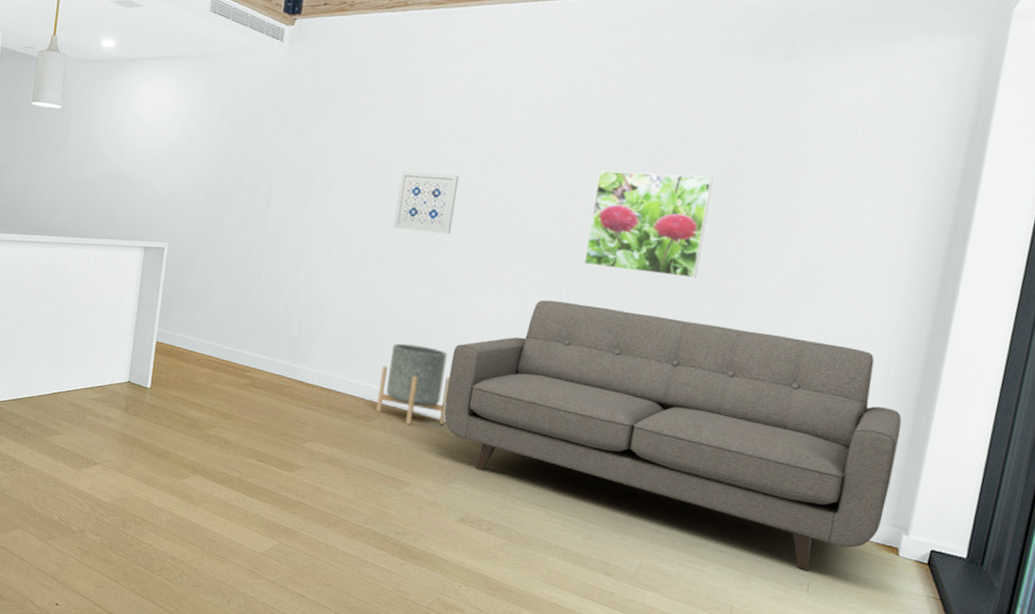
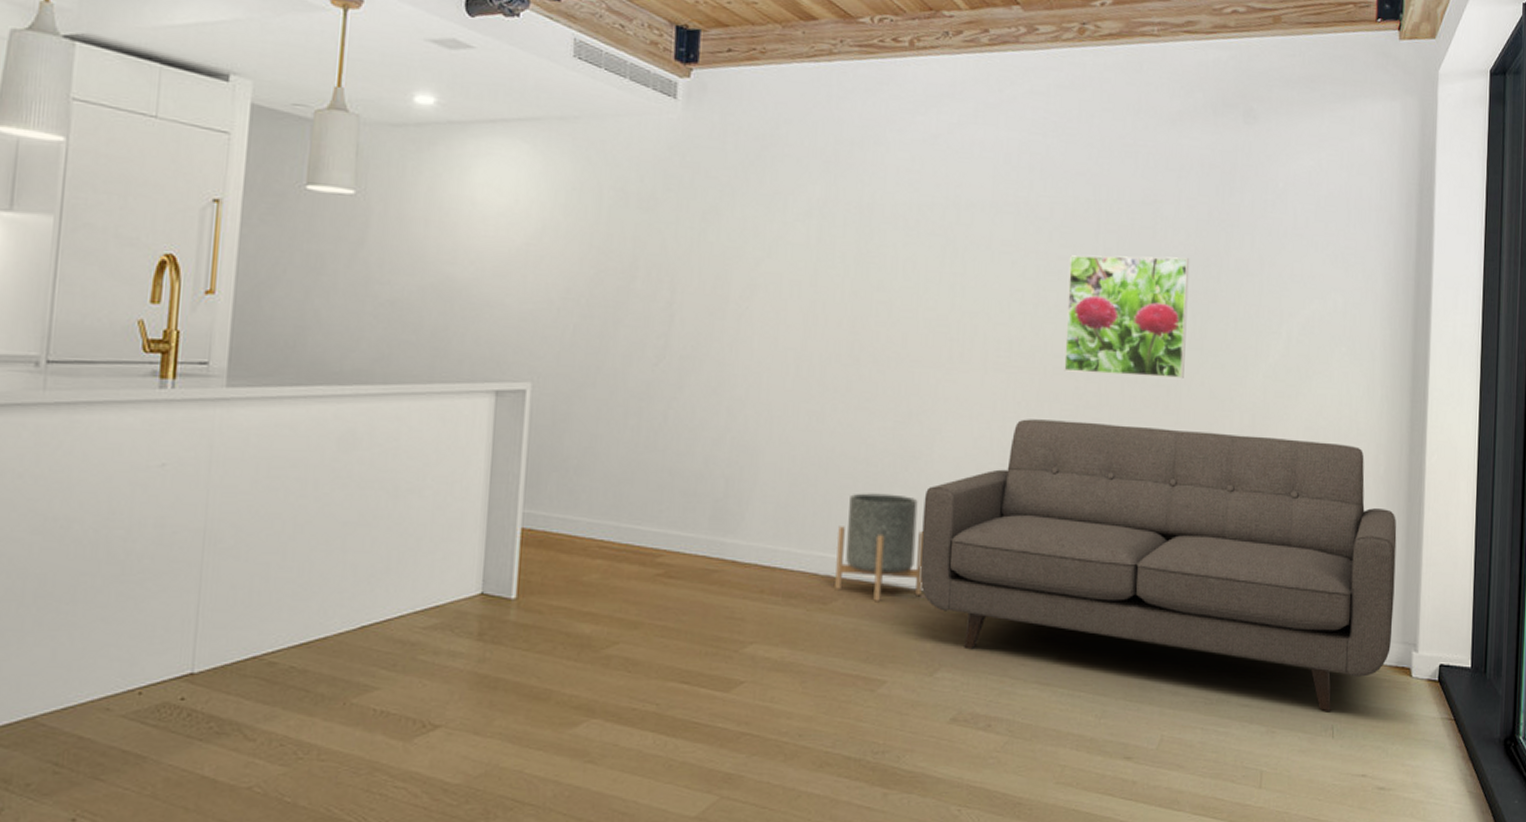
wall art: present [393,171,460,235] -> none [838,266,913,345]

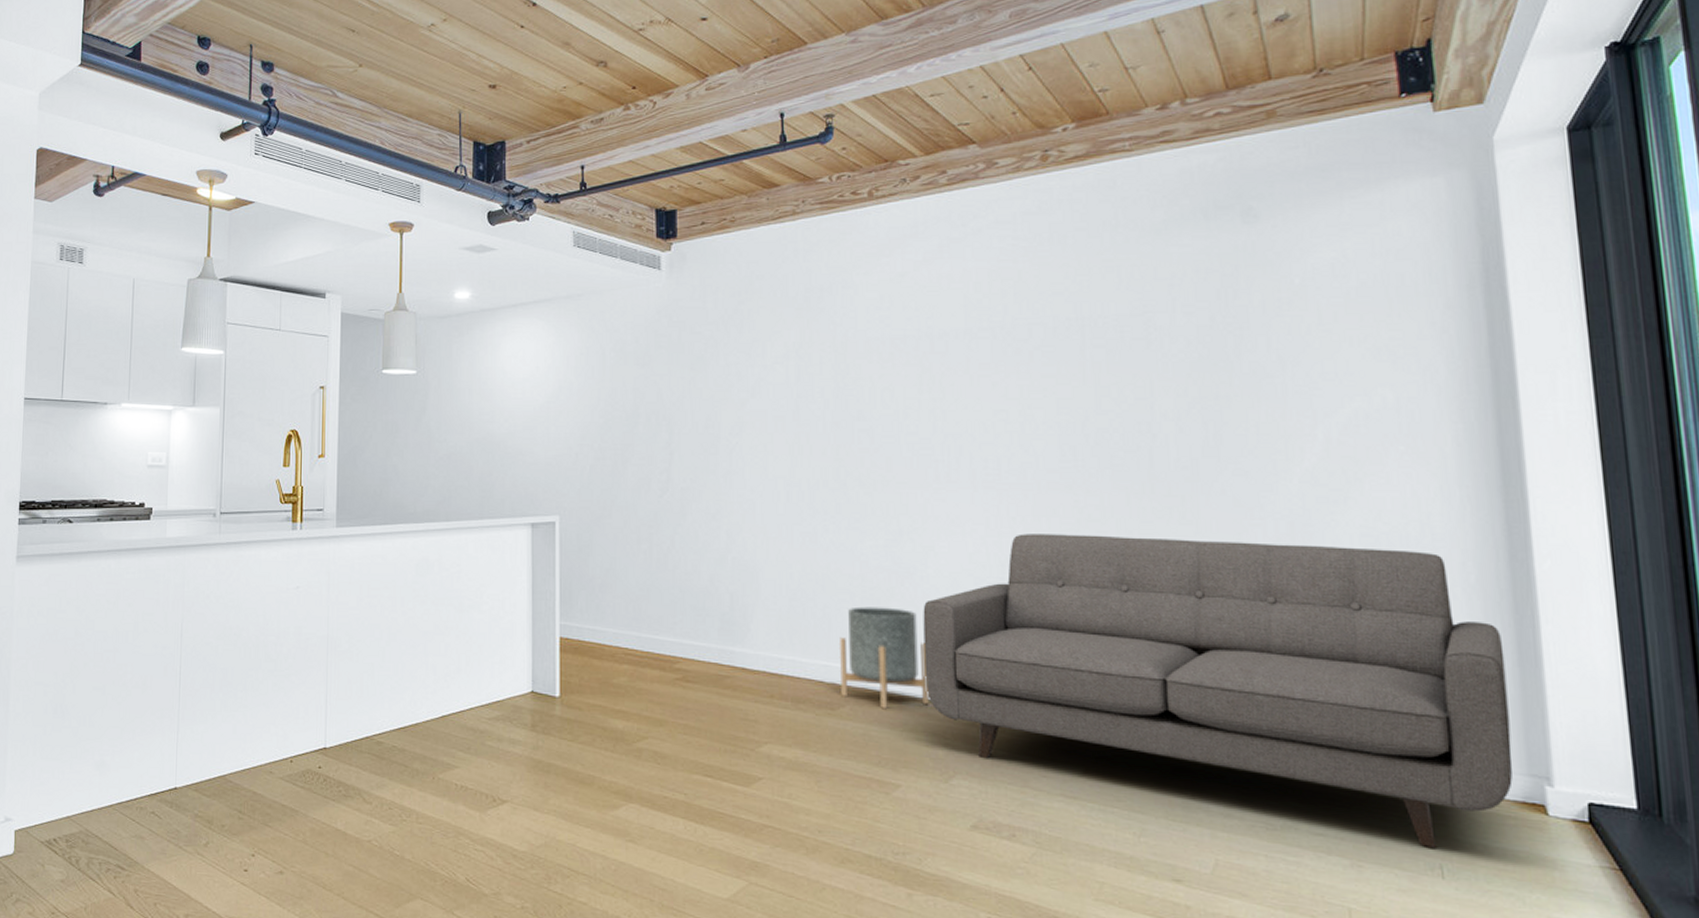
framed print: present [1064,255,1190,378] -> none [1055,365,1200,487]

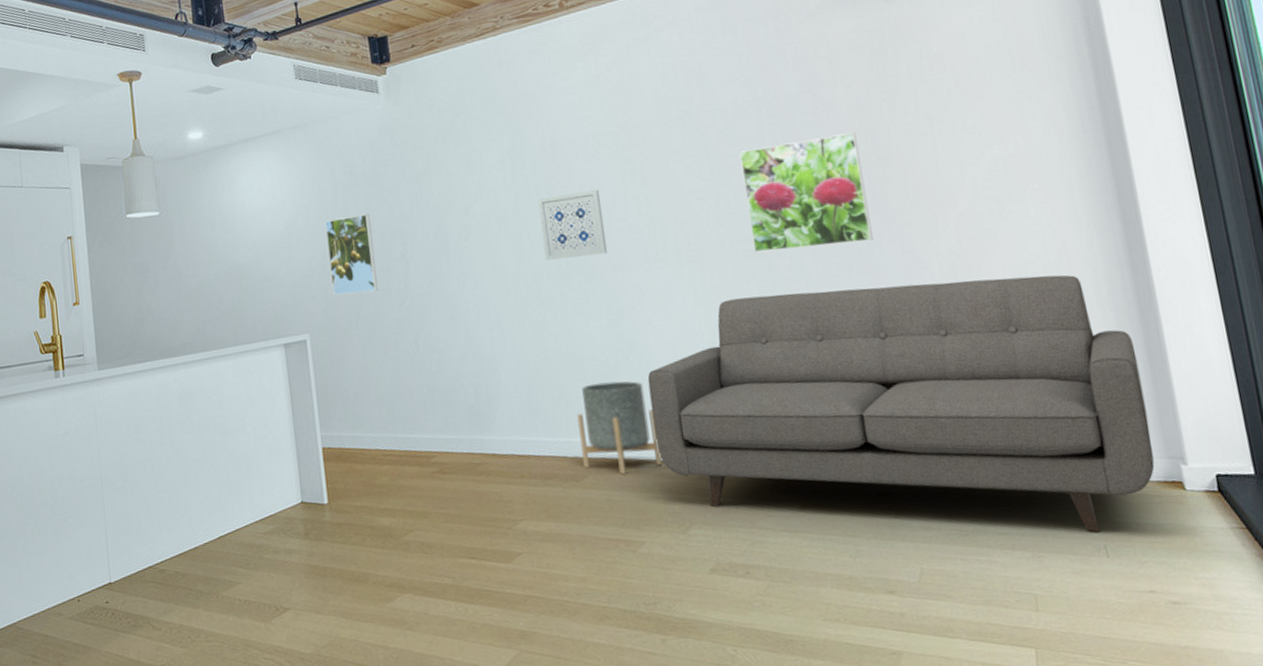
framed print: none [589,396,637,479] -> present [325,213,378,295]
wall art: none [822,397,894,468] -> present [538,189,608,260]
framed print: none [1055,365,1200,487] -> present [739,133,873,253]

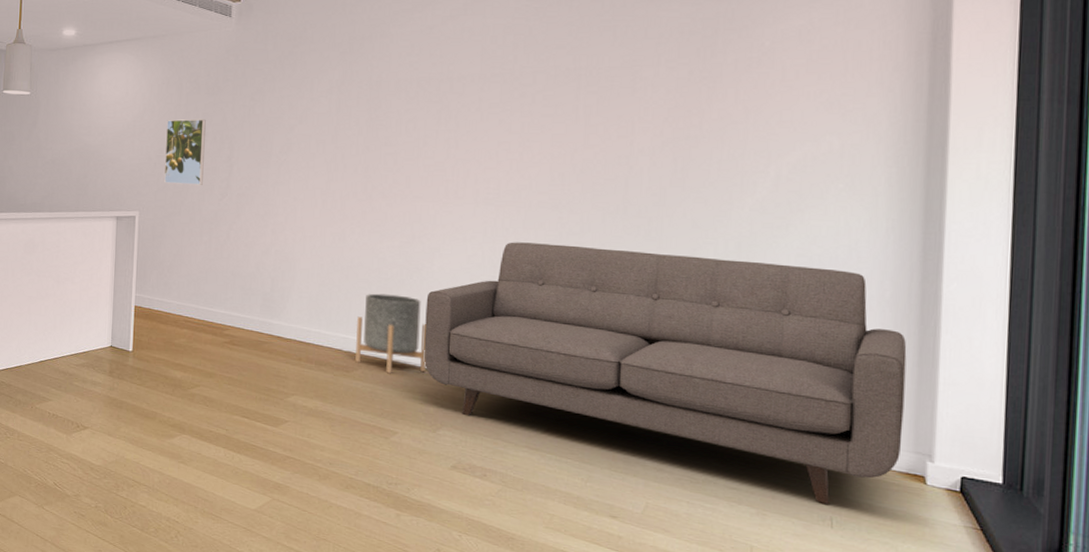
wall art: present [538,189,608,260] -> none [354,127,414,185]
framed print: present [739,133,873,253] -> none [548,110,670,211]

